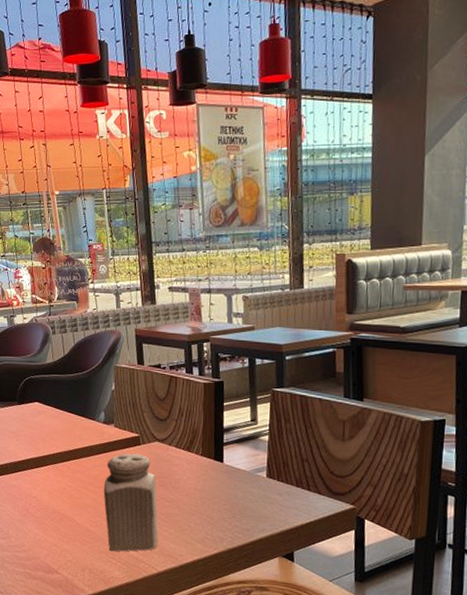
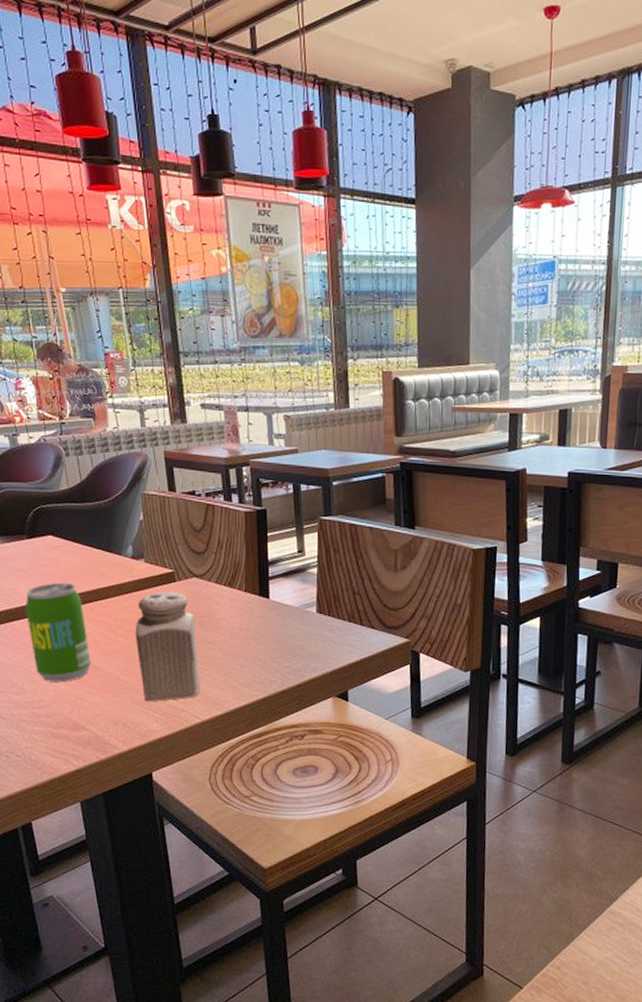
soda can: none [13,443,66,530] -> present [25,582,92,683]

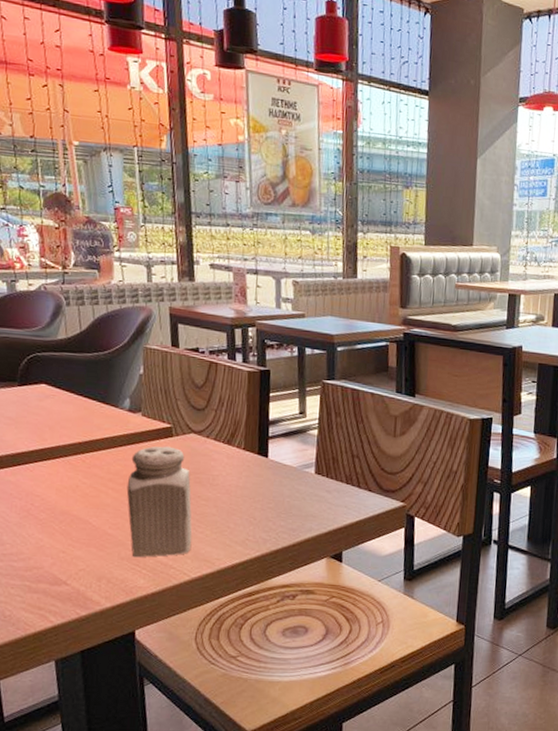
soda can: present [25,582,92,683] -> none [10,432,79,535]

